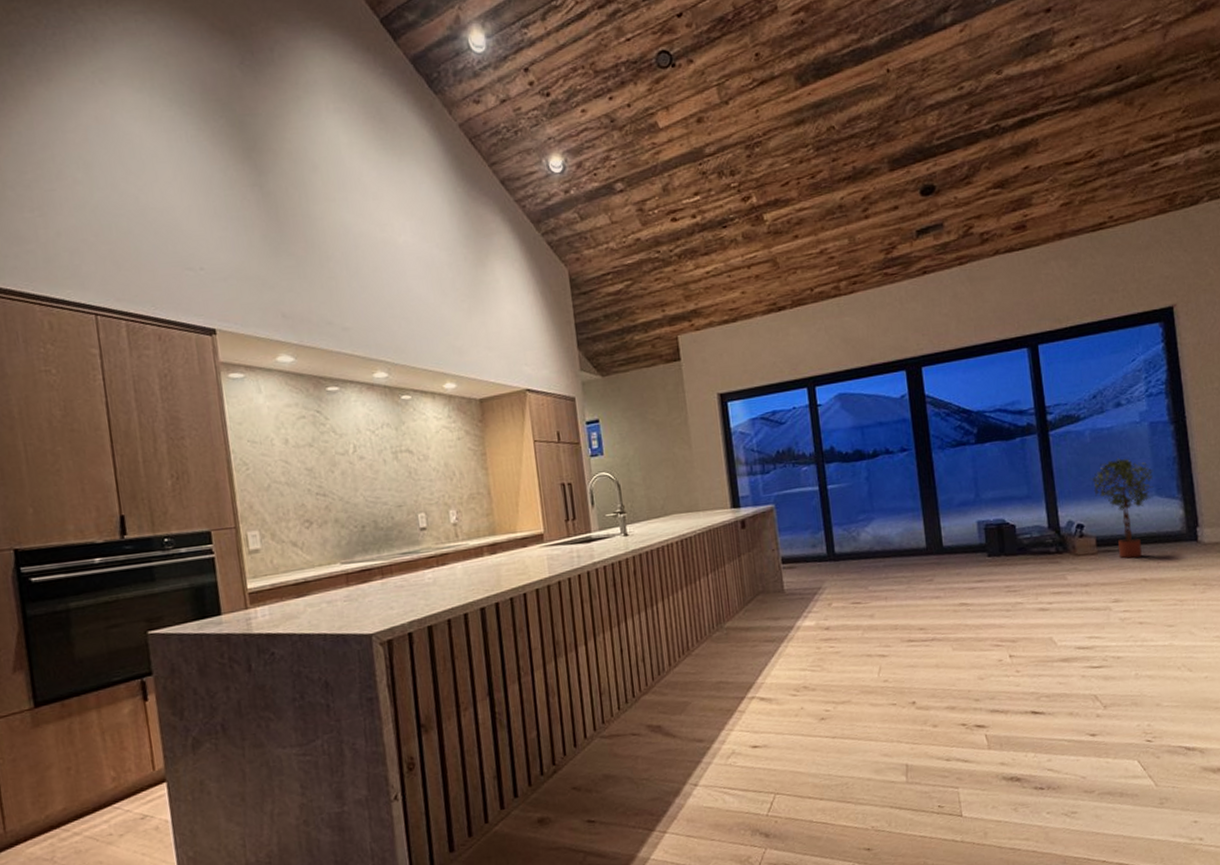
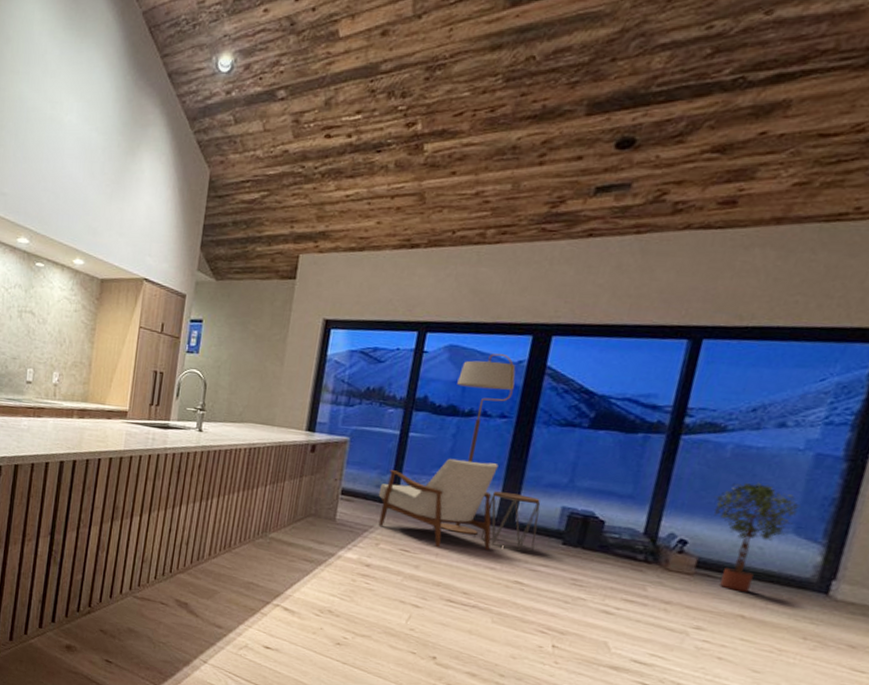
armchair: none [816,496,930,592] -> present [378,458,498,551]
floor lamp: none [855,392,915,572] -> present [440,353,516,535]
side table: none [916,519,966,575] -> present [480,491,541,552]

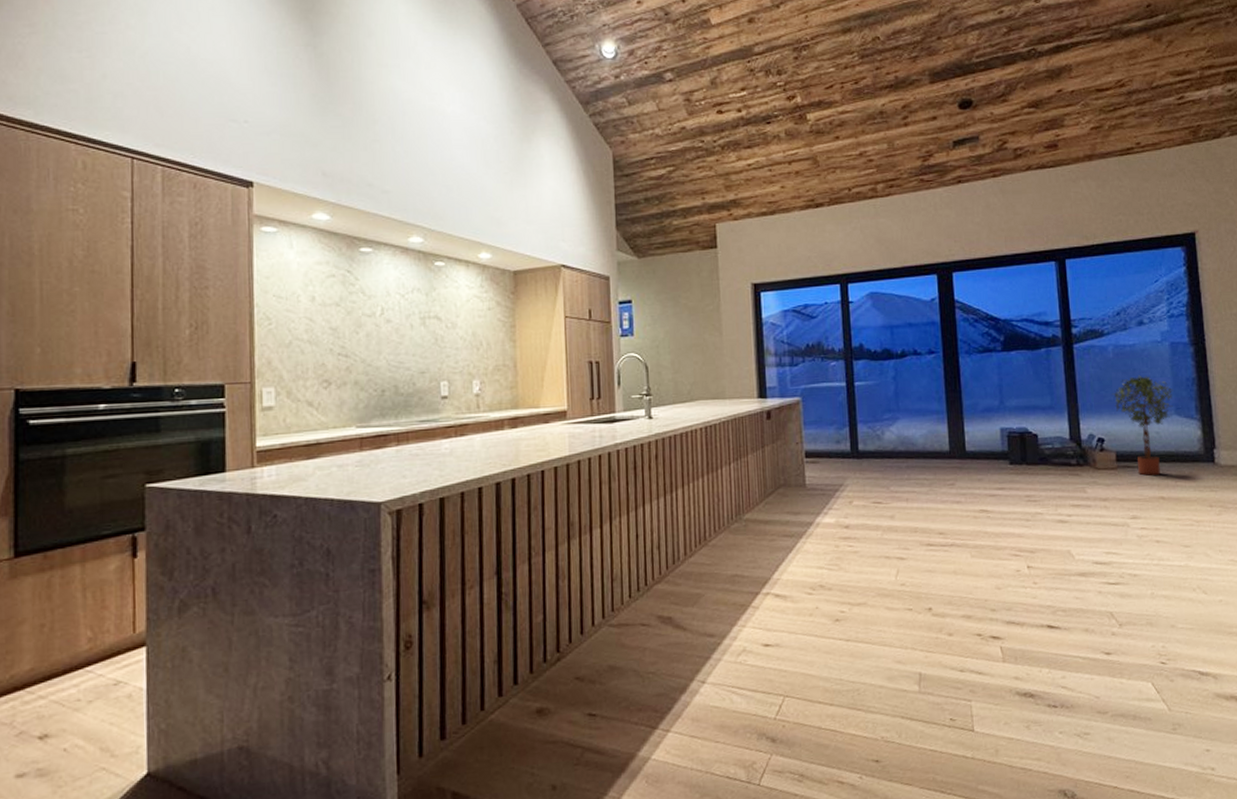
armchair: present [378,458,498,551] -> none [840,398,951,493]
floor lamp: present [440,353,516,535] -> none [885,294,937,474]
side table: present [480,491,541,552] -> none [940,423,988,480]

